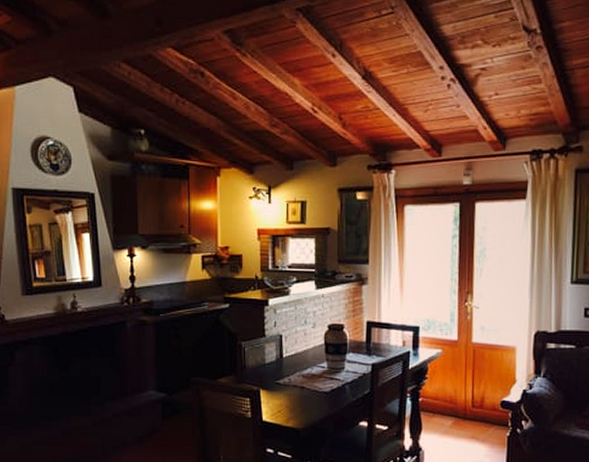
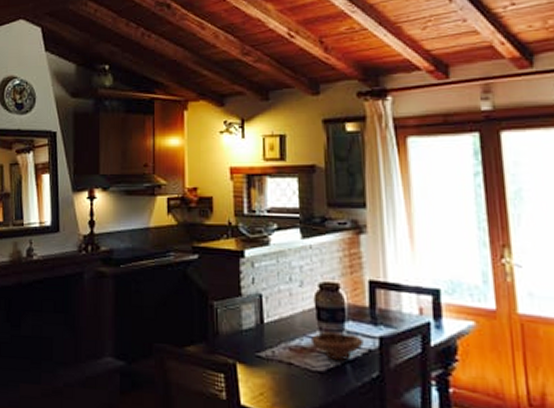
bowl: none [319,362,361,382] -> present [310,332,365,360]

